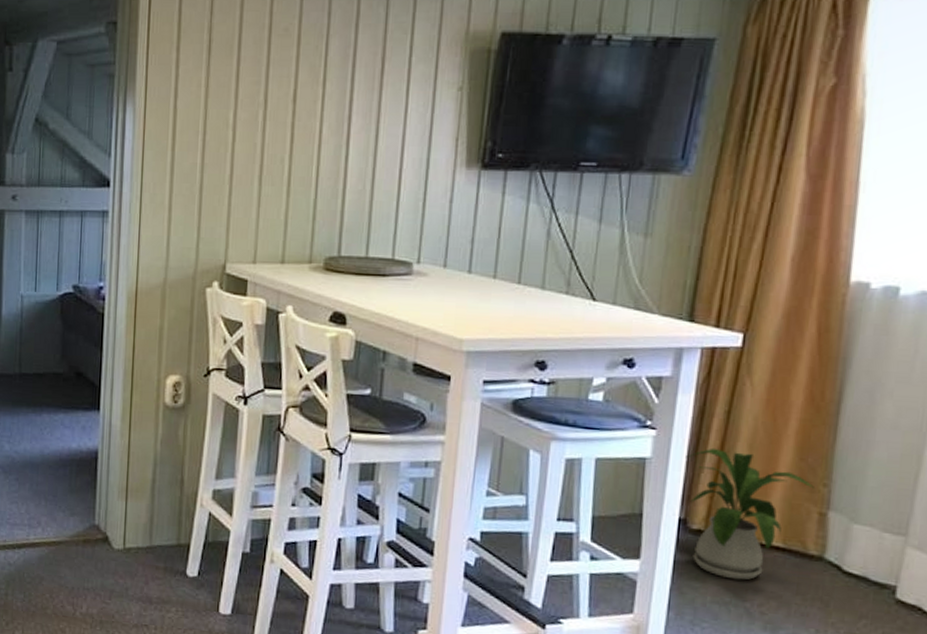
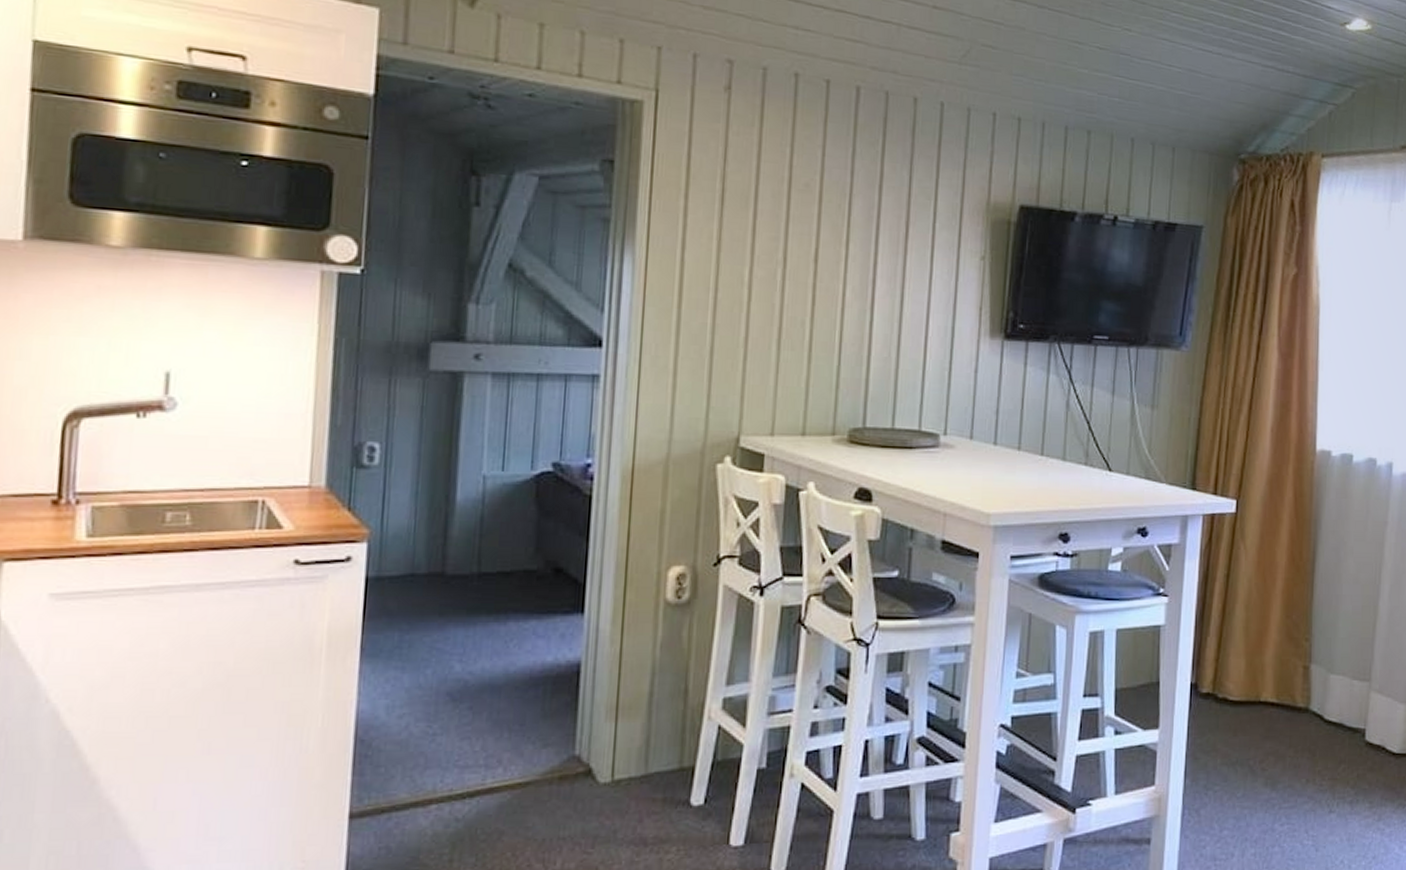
house plant: present [686,448,814,581] -> none [1194,611,1298,739]

